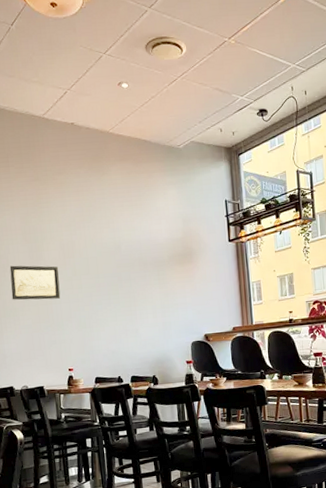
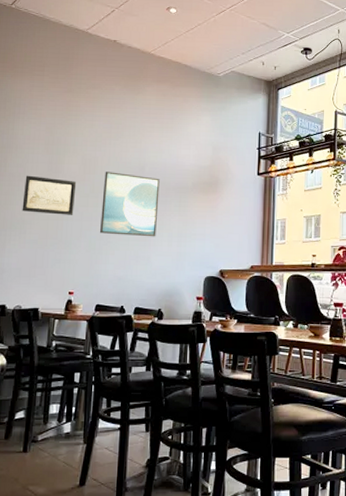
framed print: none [83,253,141,313] -> present [100,172,160,237]

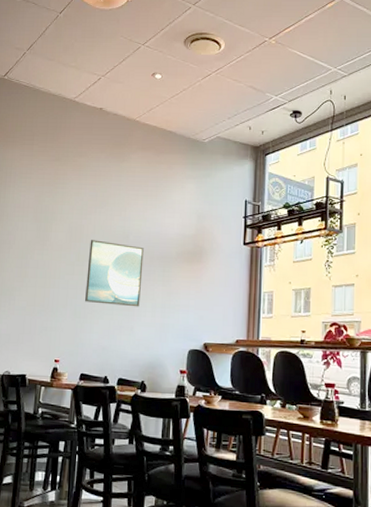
wall art: present [22,175,77,215] -> none [11,243,63,283]

